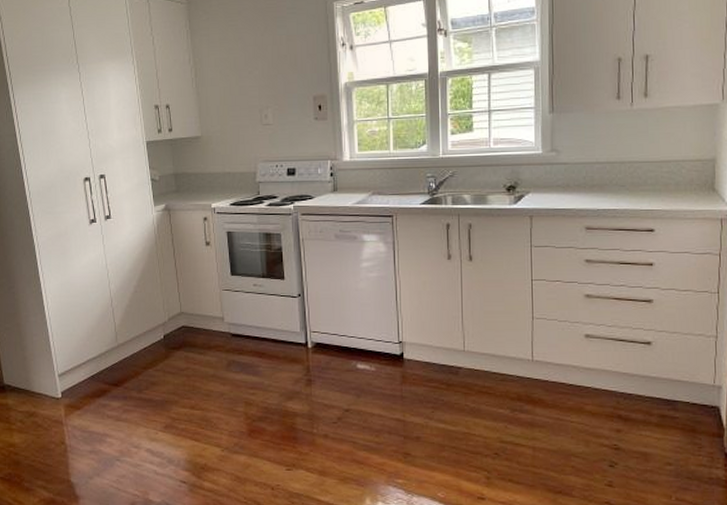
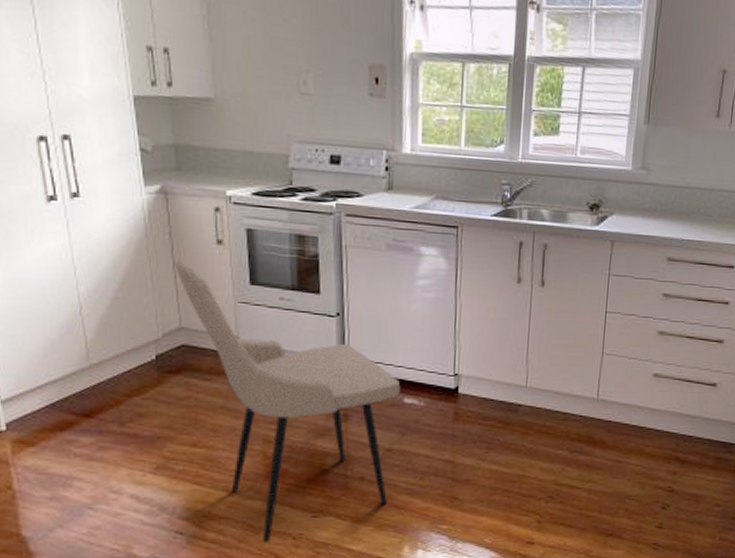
dining chair: none [176,259,354,492] -> present [175,259,401,542]

